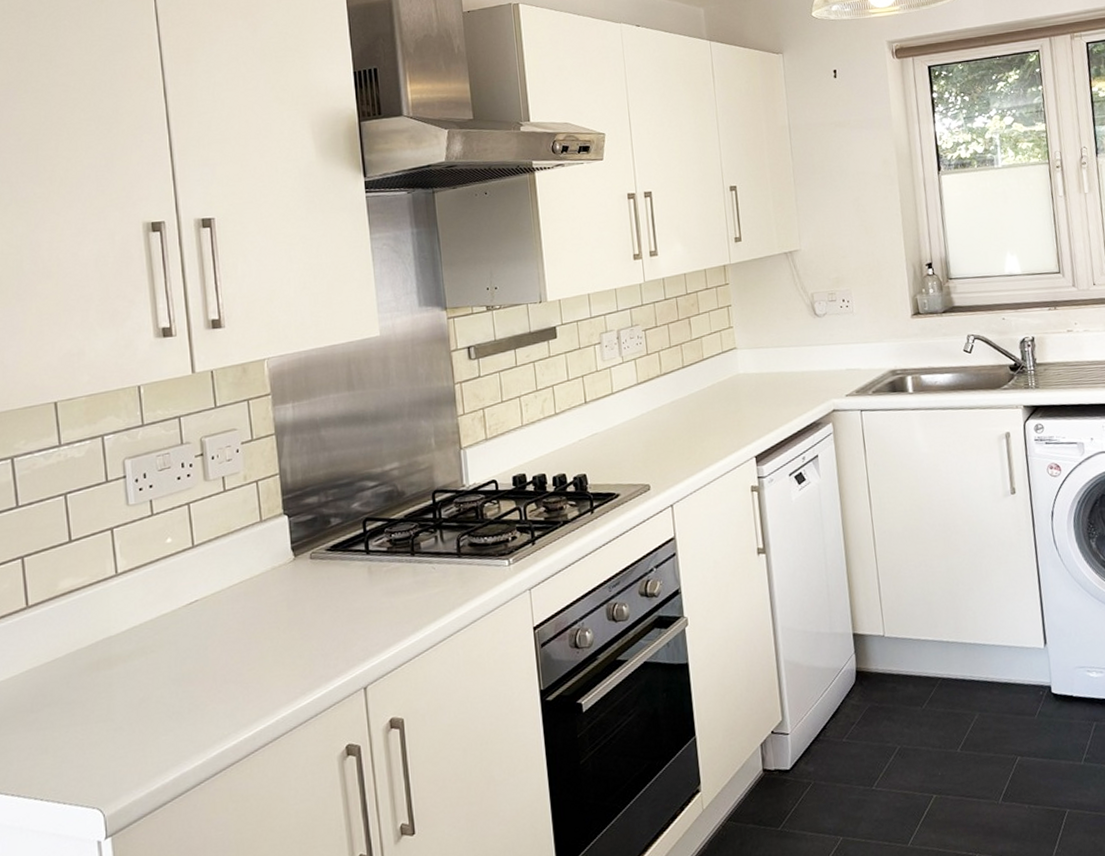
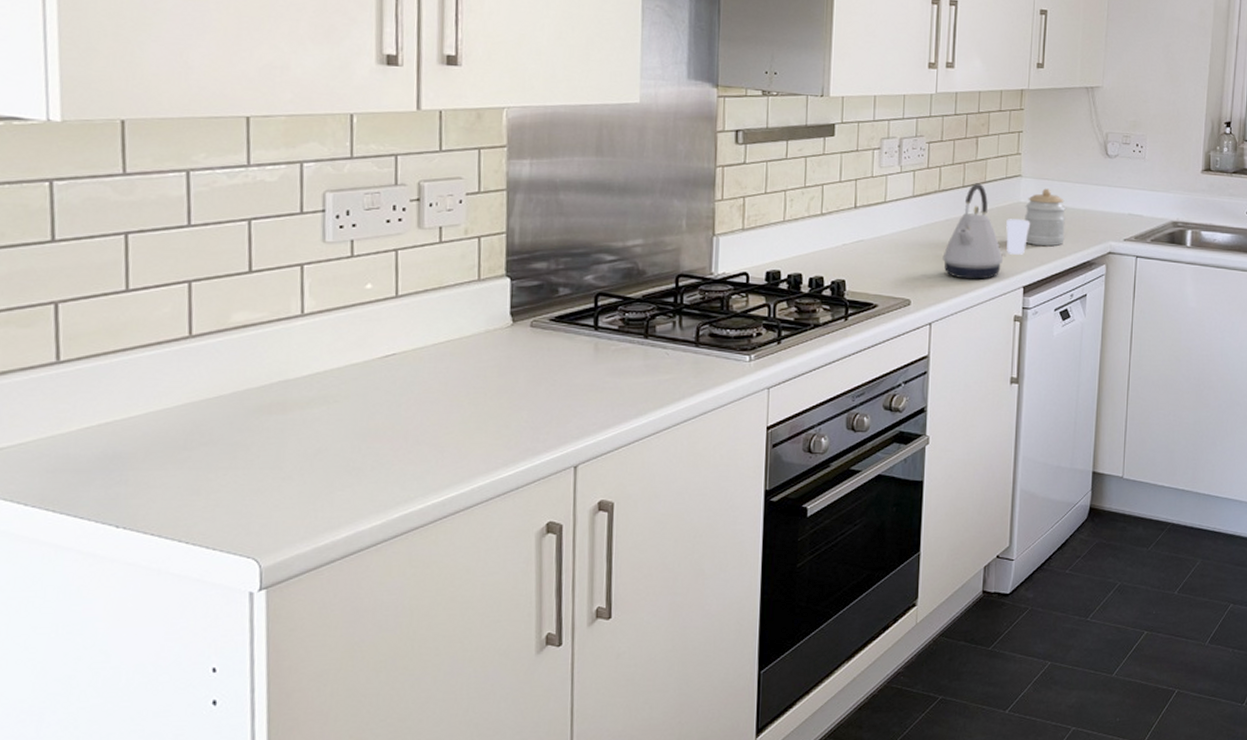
kettle: none [673,361,731,457] -> present [942,183,1003,280]
cup: none [729,390,752,427] -> present [1006,219,1030,255]
jar: none [744,356,788,414] -> present [1024,188,1067,247]

